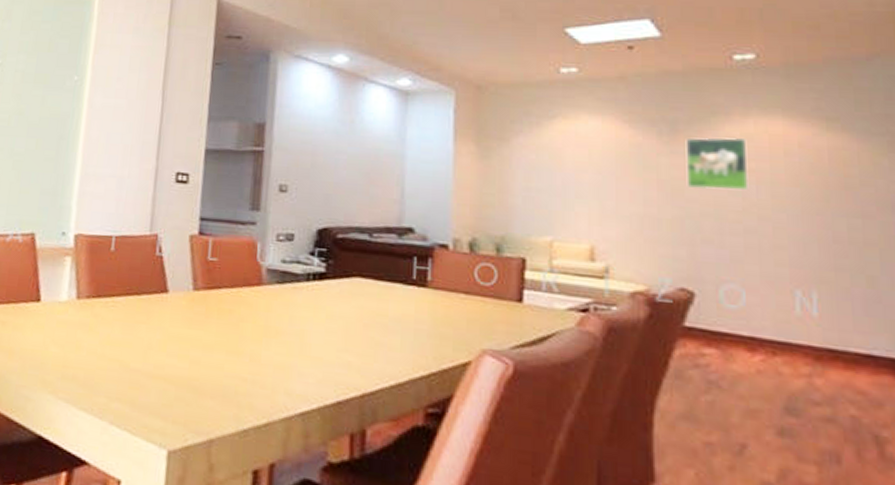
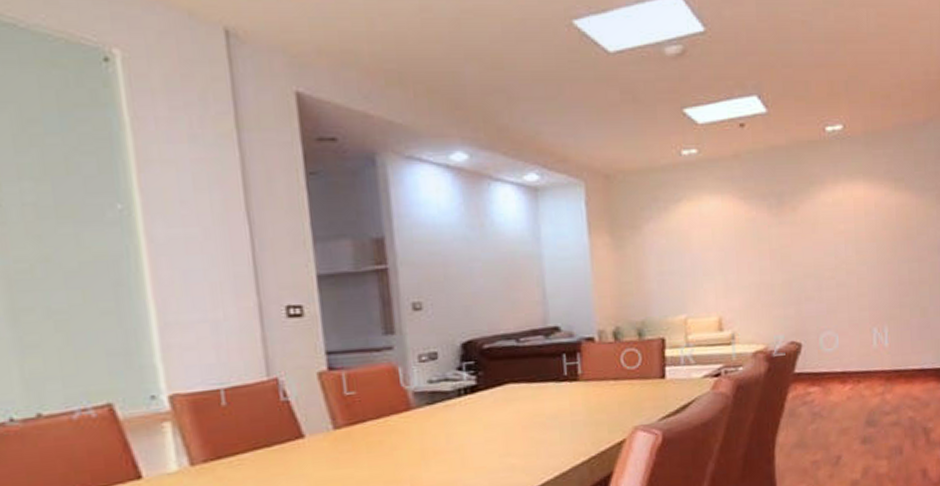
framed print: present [685,138,749,190] -> none [790,204,839,254]

